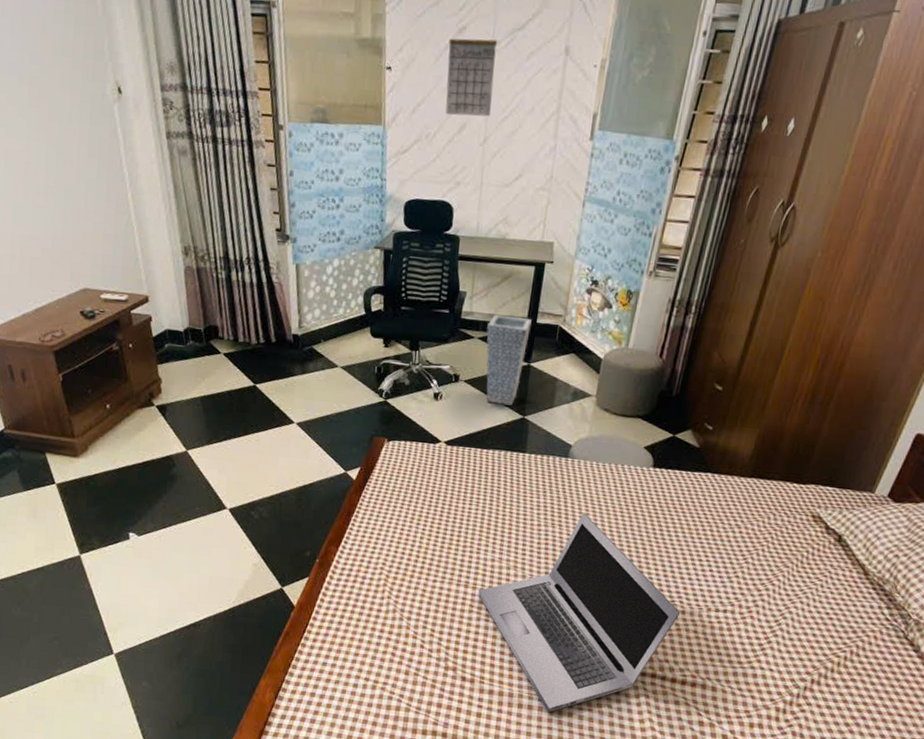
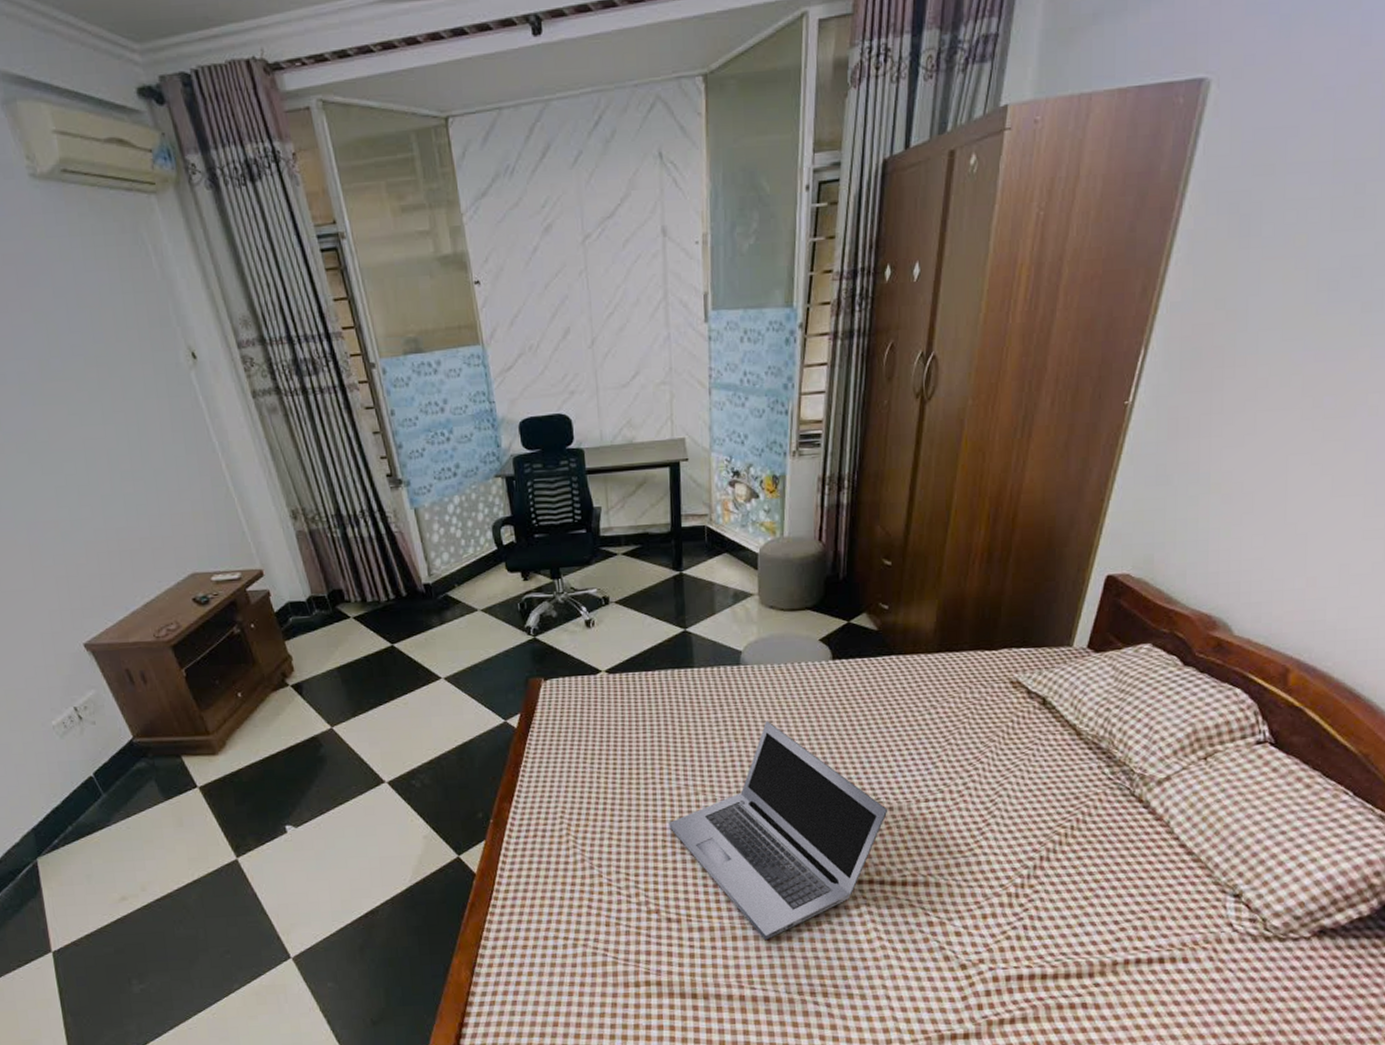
calendar: present [445,27,497,117] -> none [536,224,595,322]
vase: present [486,314,532,406] -> none [629,524,676,621]

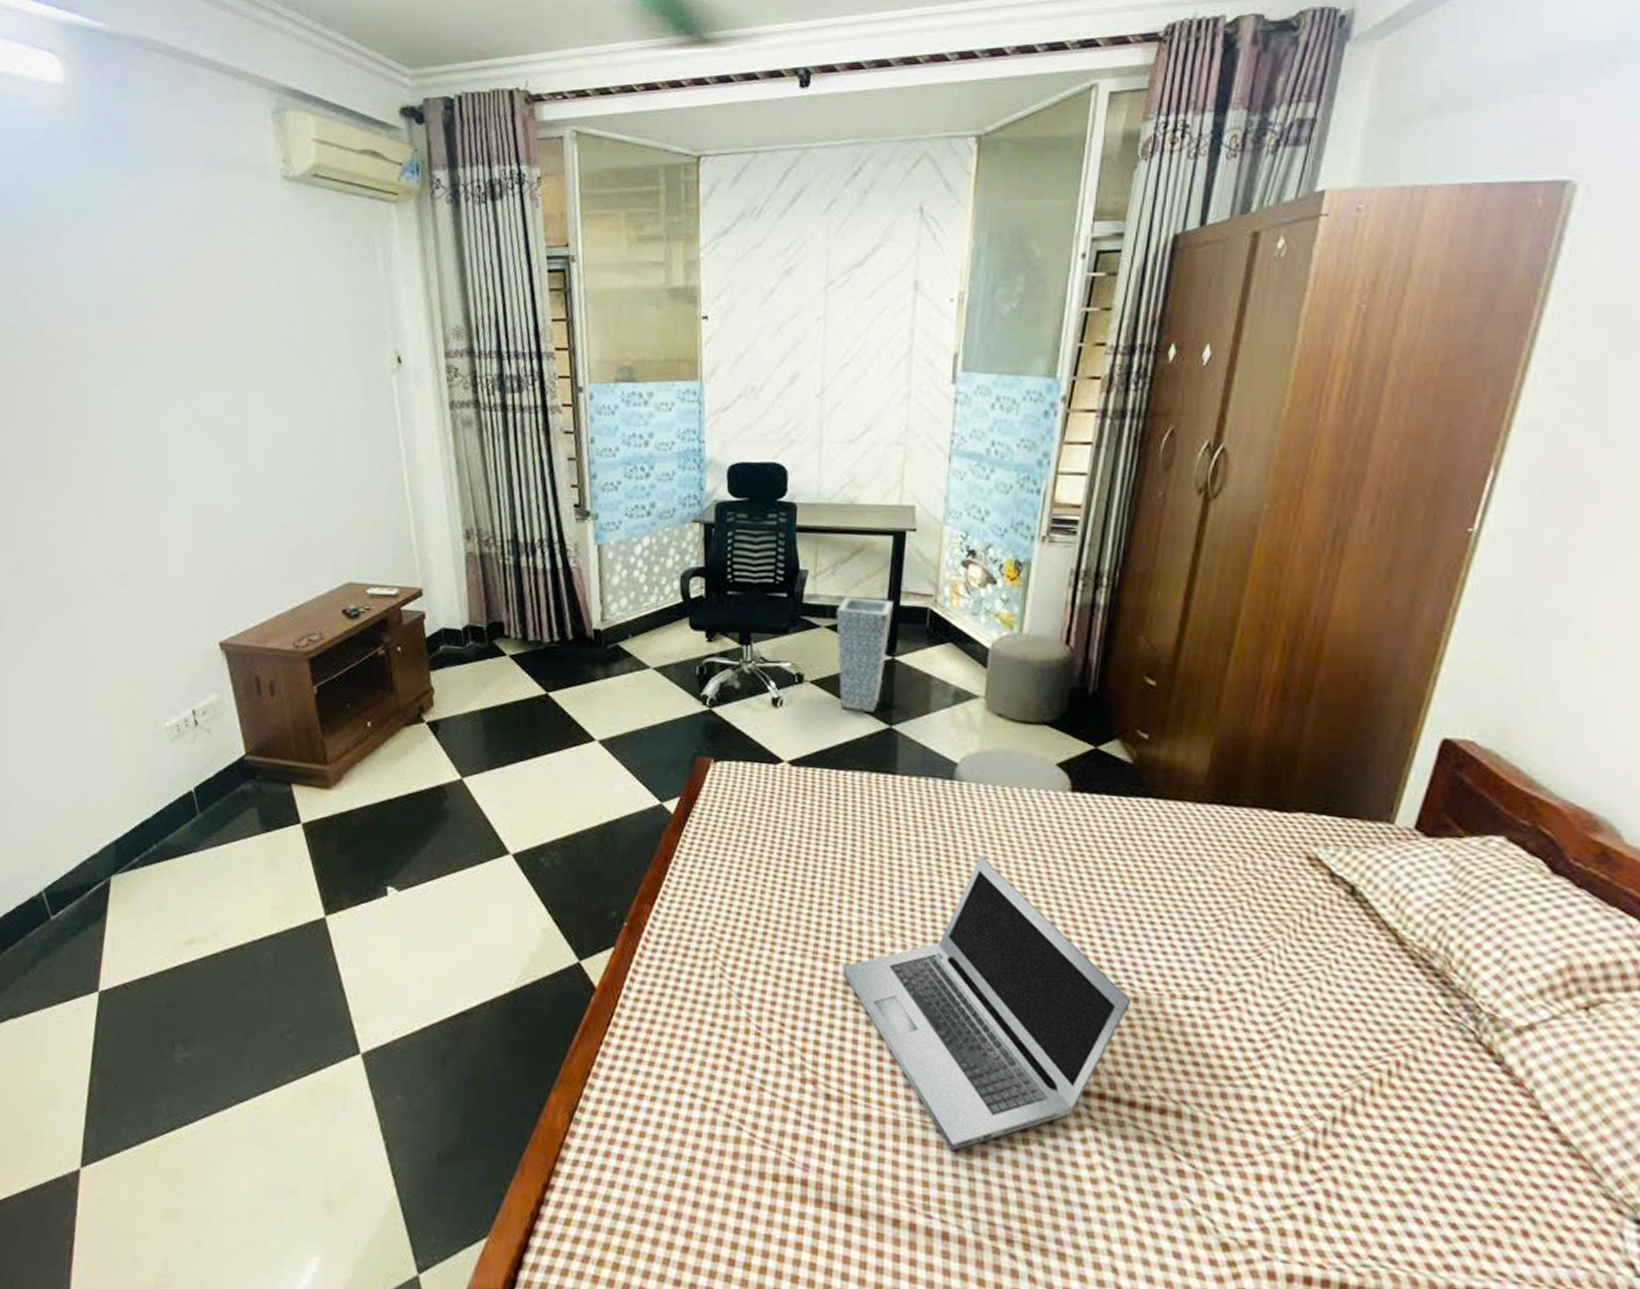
vase: none [629,524,676,621] -> present [836,596,893,712]

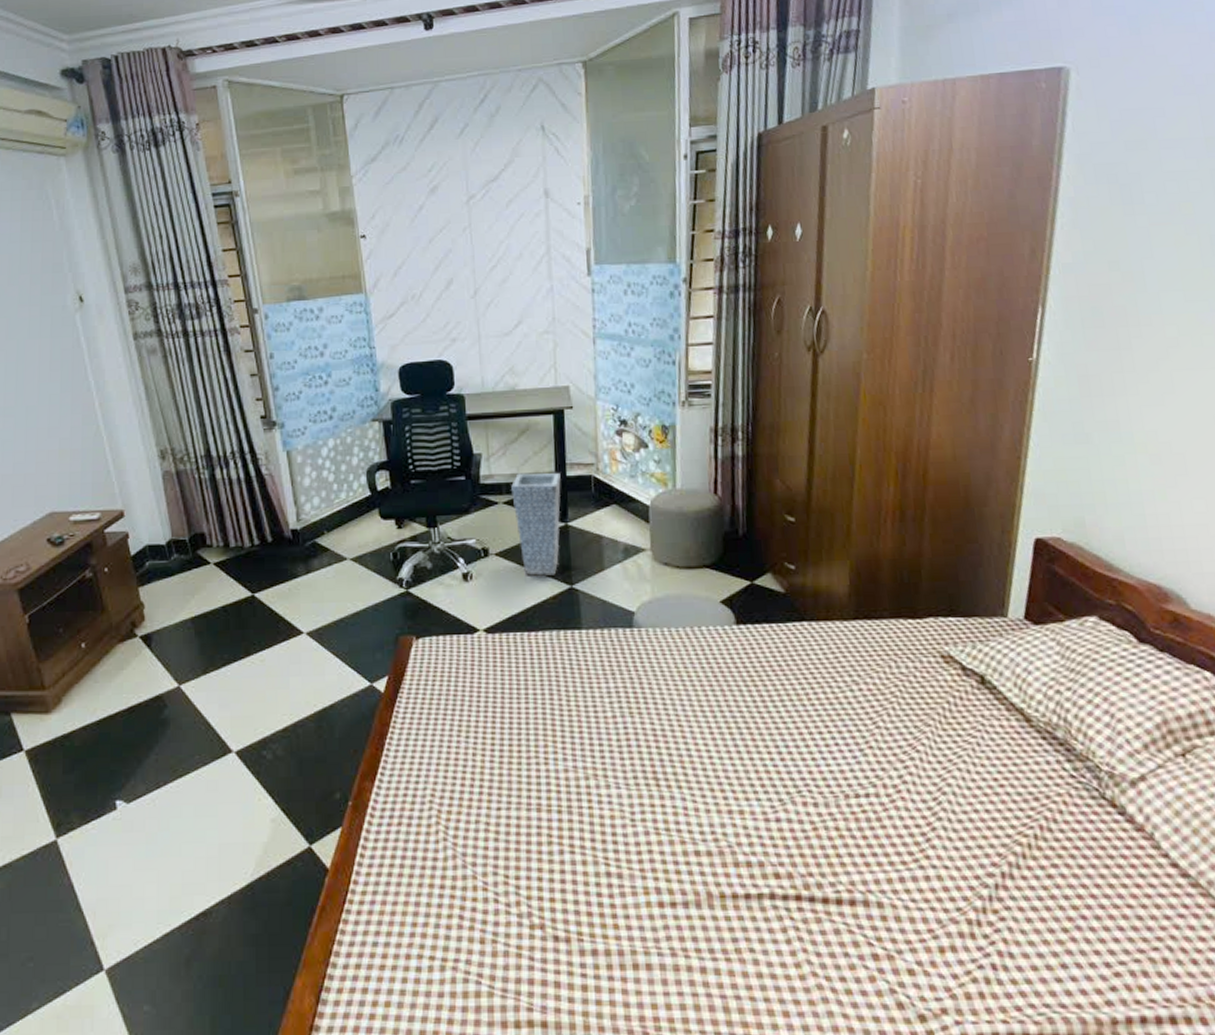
laptop: present [842,855,1132,1152] -> none [555,693,813,971]

